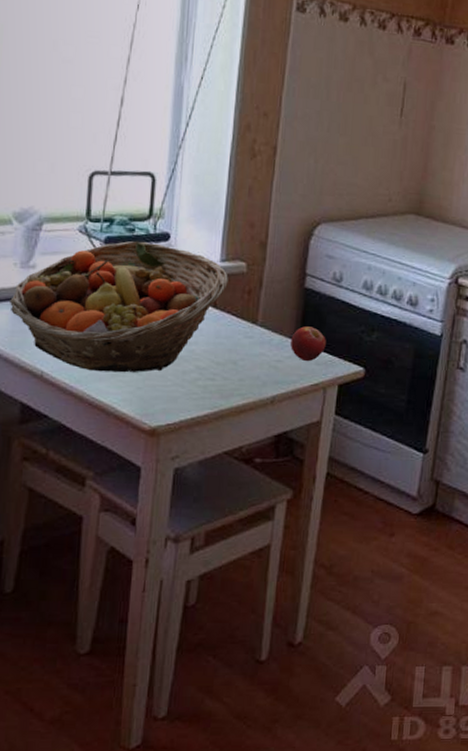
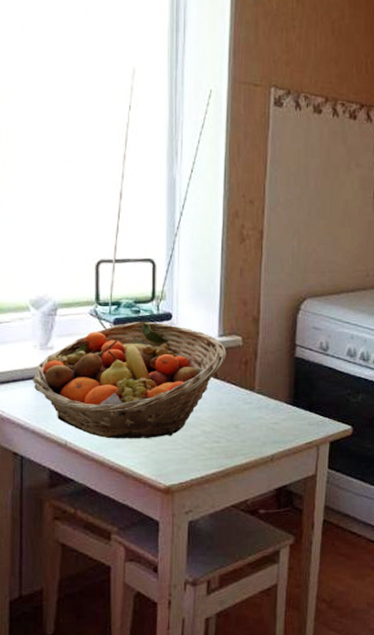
fruit: present [290,326,326,362] -> none [284,391,317,423]

